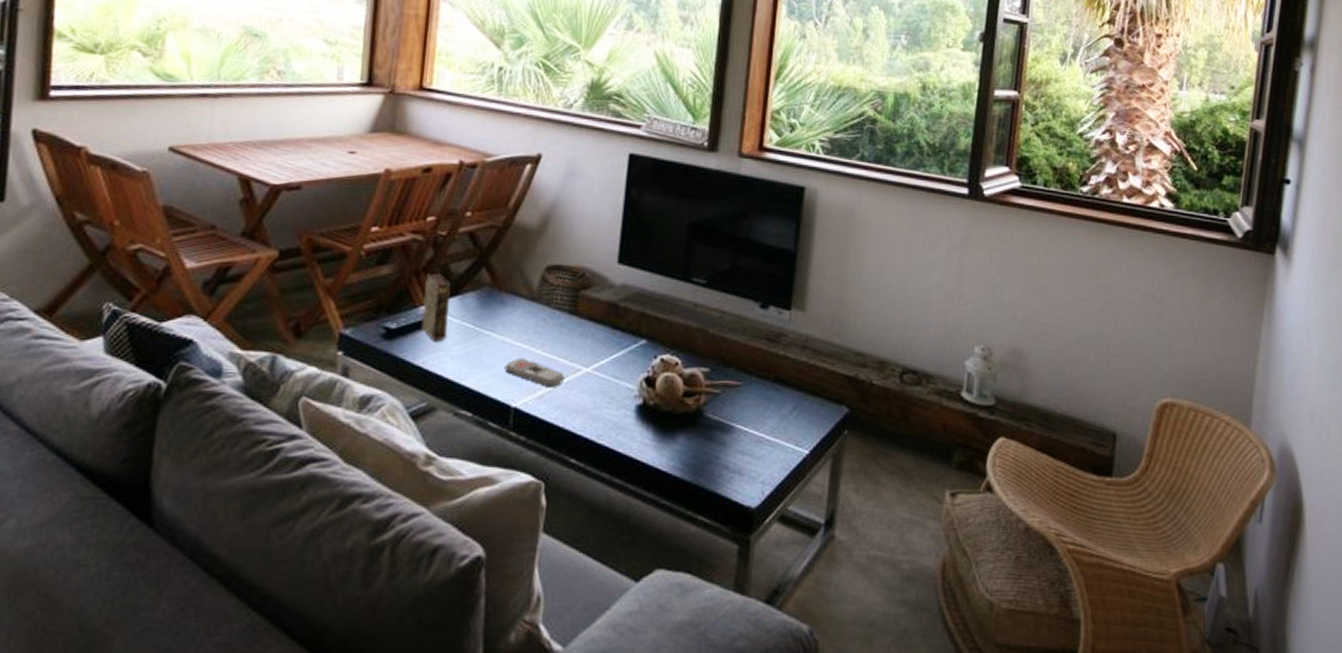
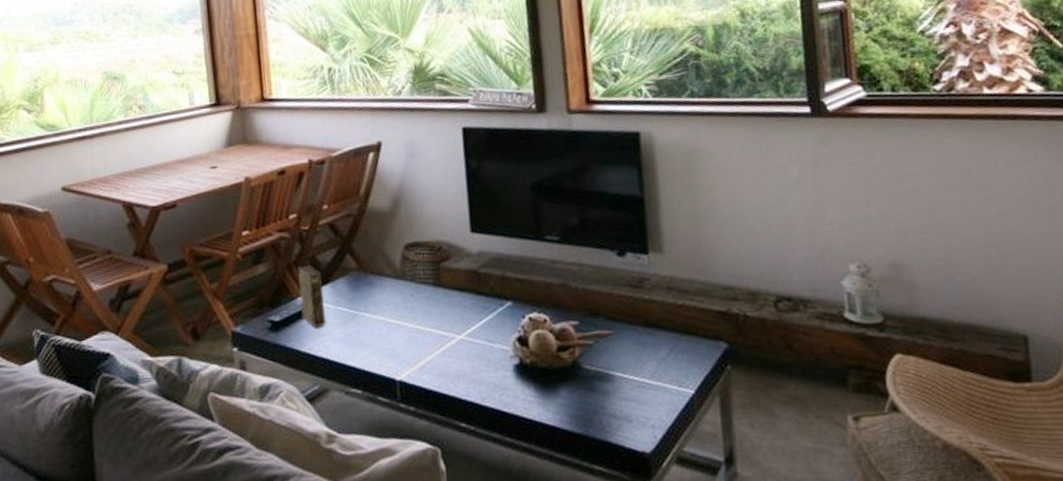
remote control: present [504,357,565,387] -> none [383,333,442,357]

